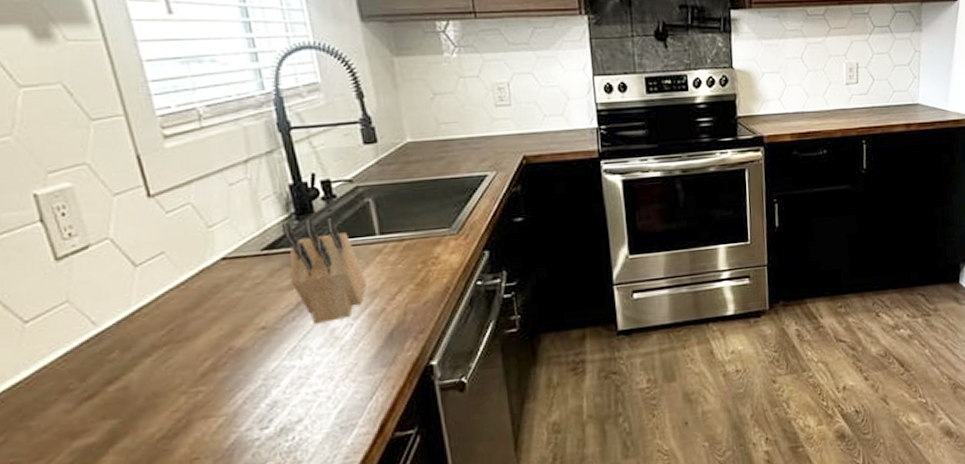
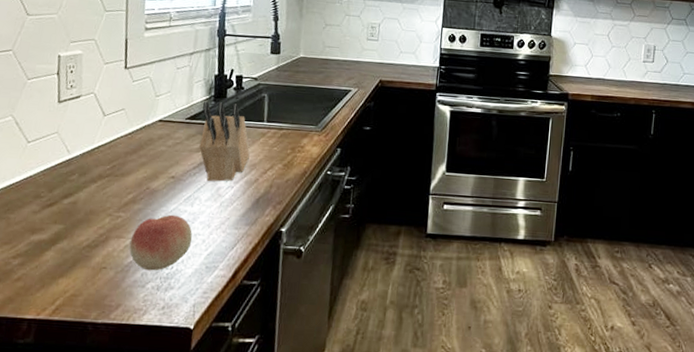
fruit: none [223,373,313,449] -> present [129,214,193,271]

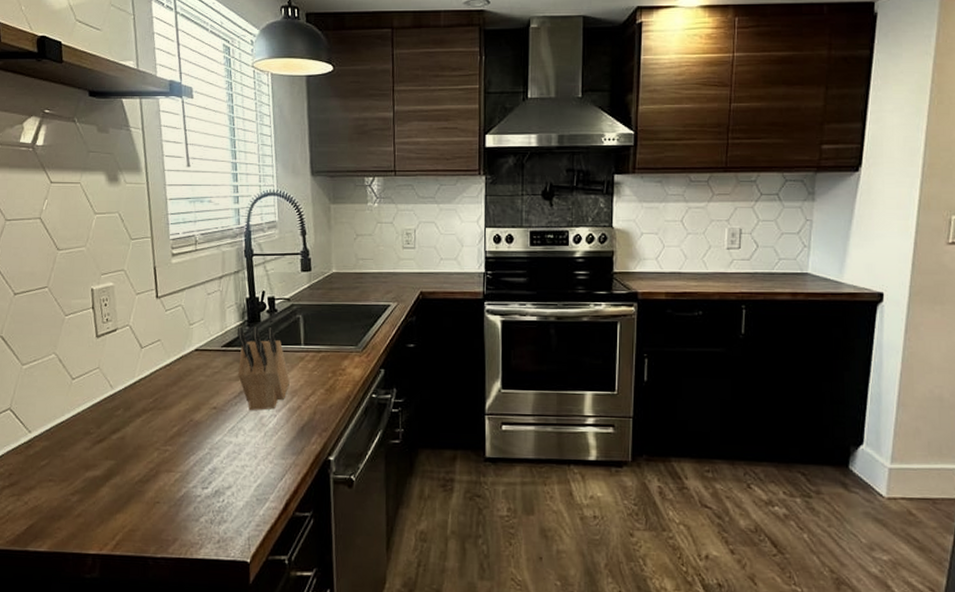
fruit: present [129,214,193,271] -> none [179,446,241,505]

